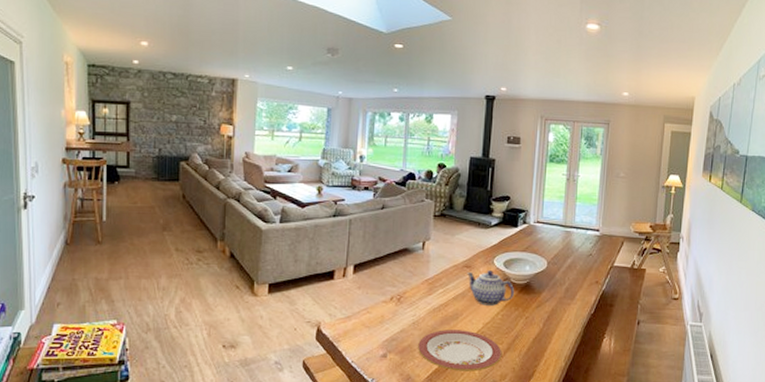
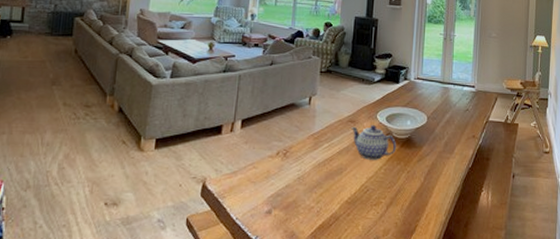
plate: present [417,330,502,371] -> none [302,184,385,227]

